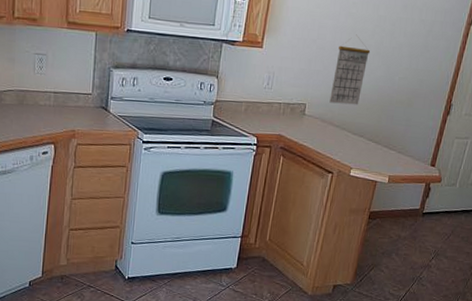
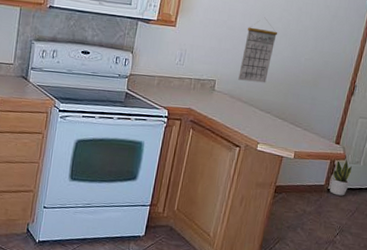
potted plant: none [425,180,448,219] -> present [329,158,352,196]

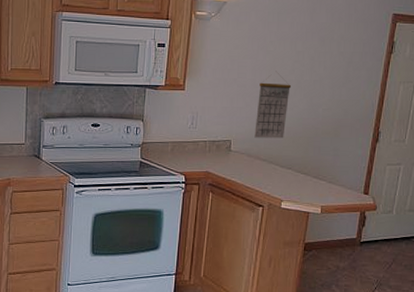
potted plant: present [329,158,352,196] -> none [362,208,384,248]

